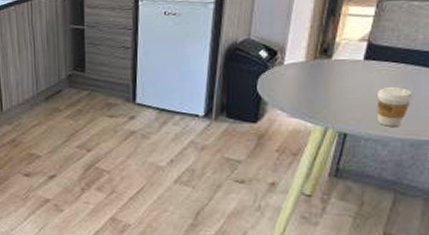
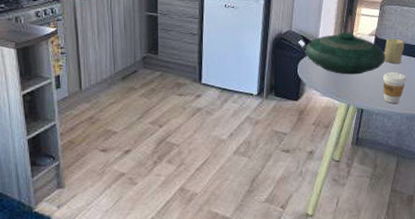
decorative bowl: none [267,38,383,91] -> present [305,32,386,75]
candle: none [380,43,413,76] -> present [384,38,405,64]

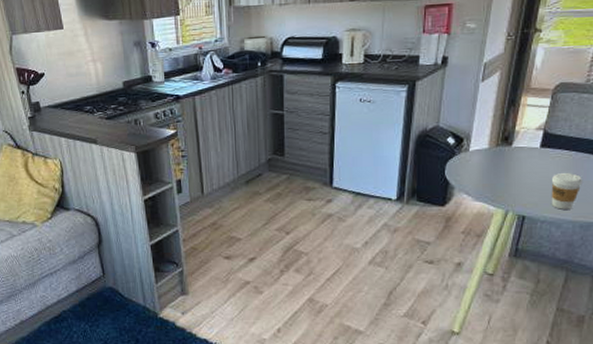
decorative bowl: present [305,32,386,75] -> none [454,127,557,177]
candle: present [384,38,405,64] -> none [554,132,583,163]

